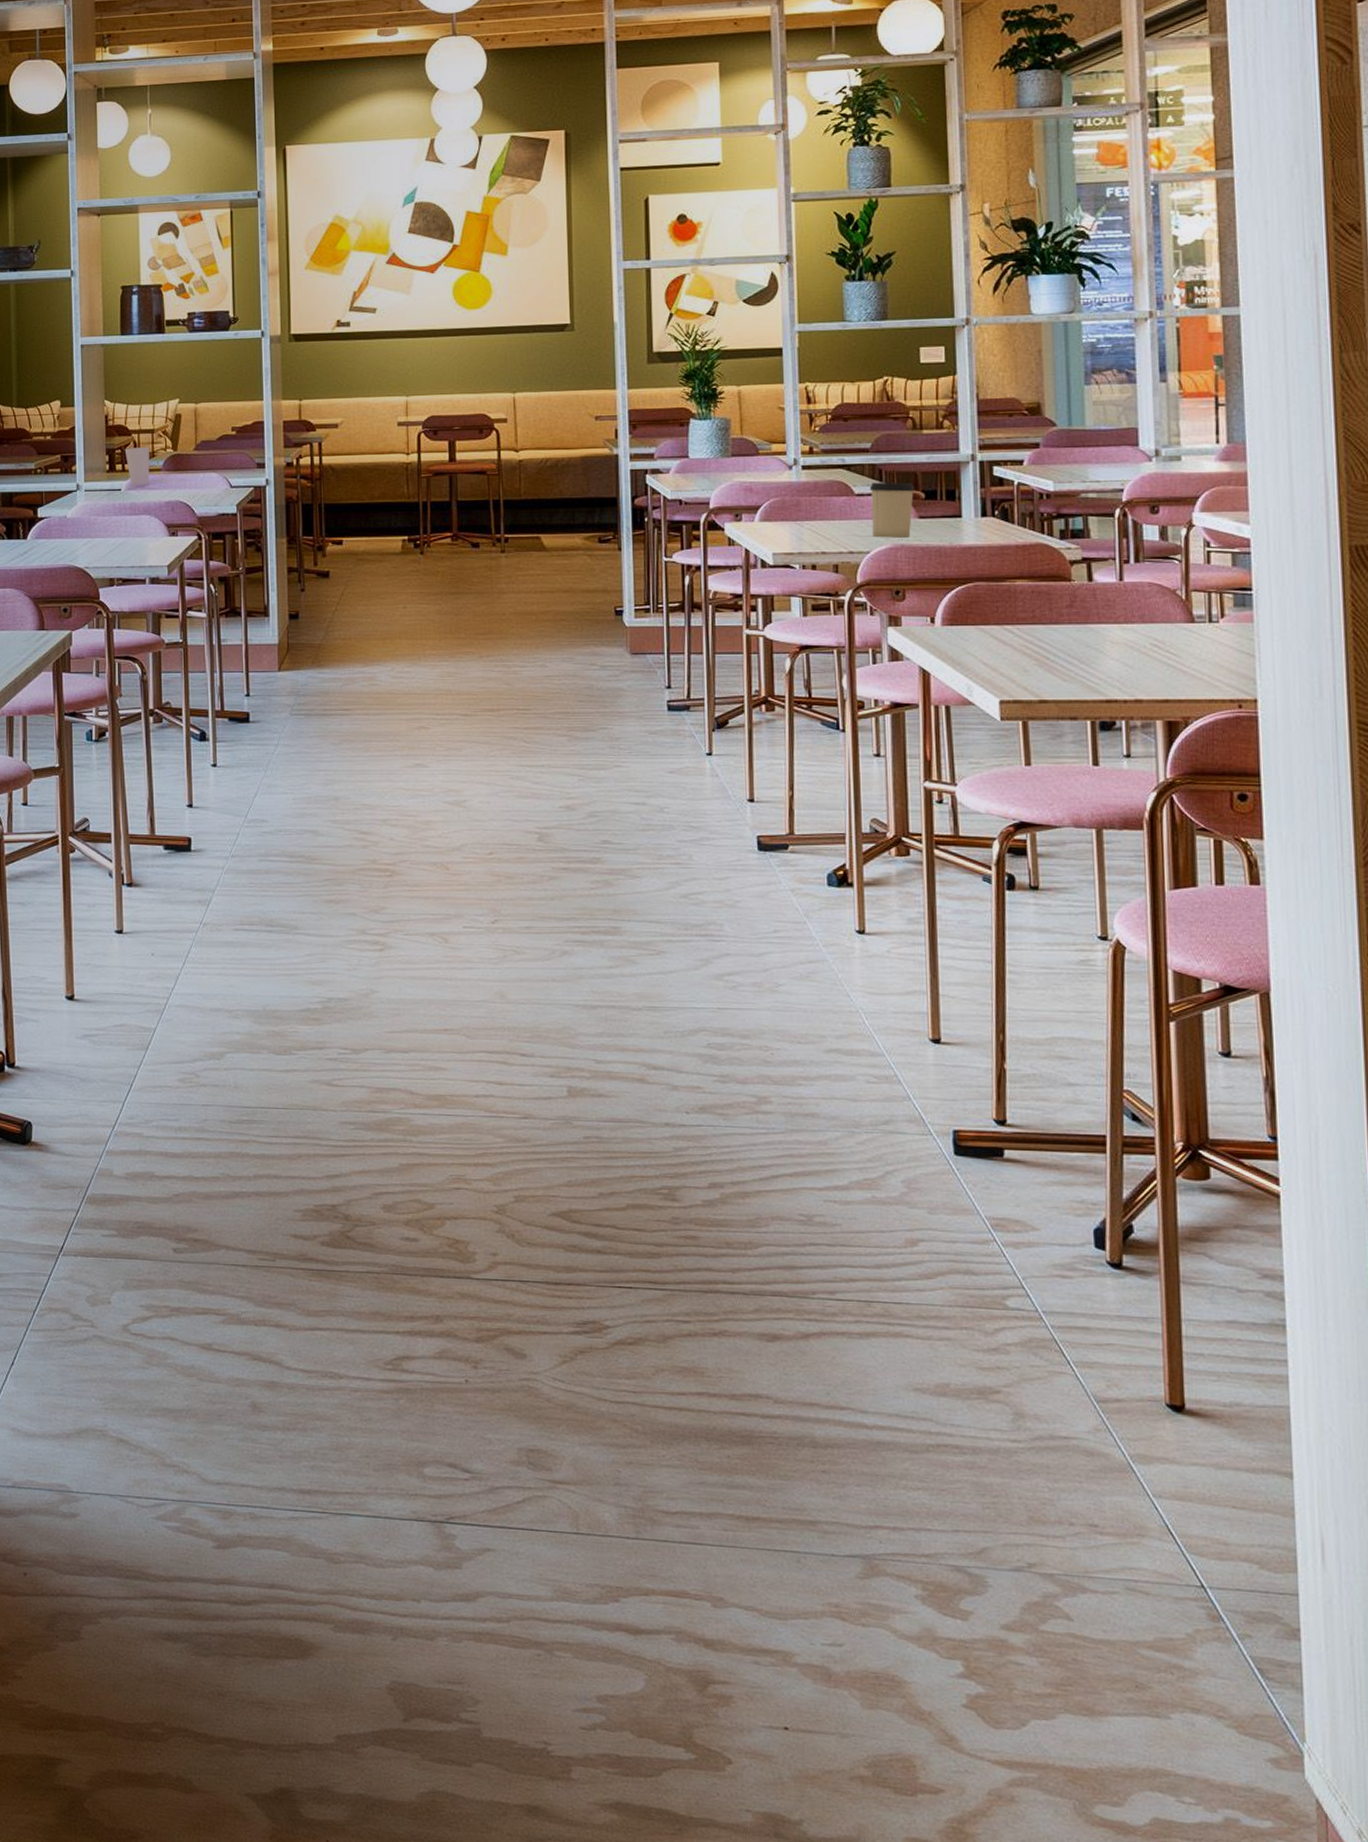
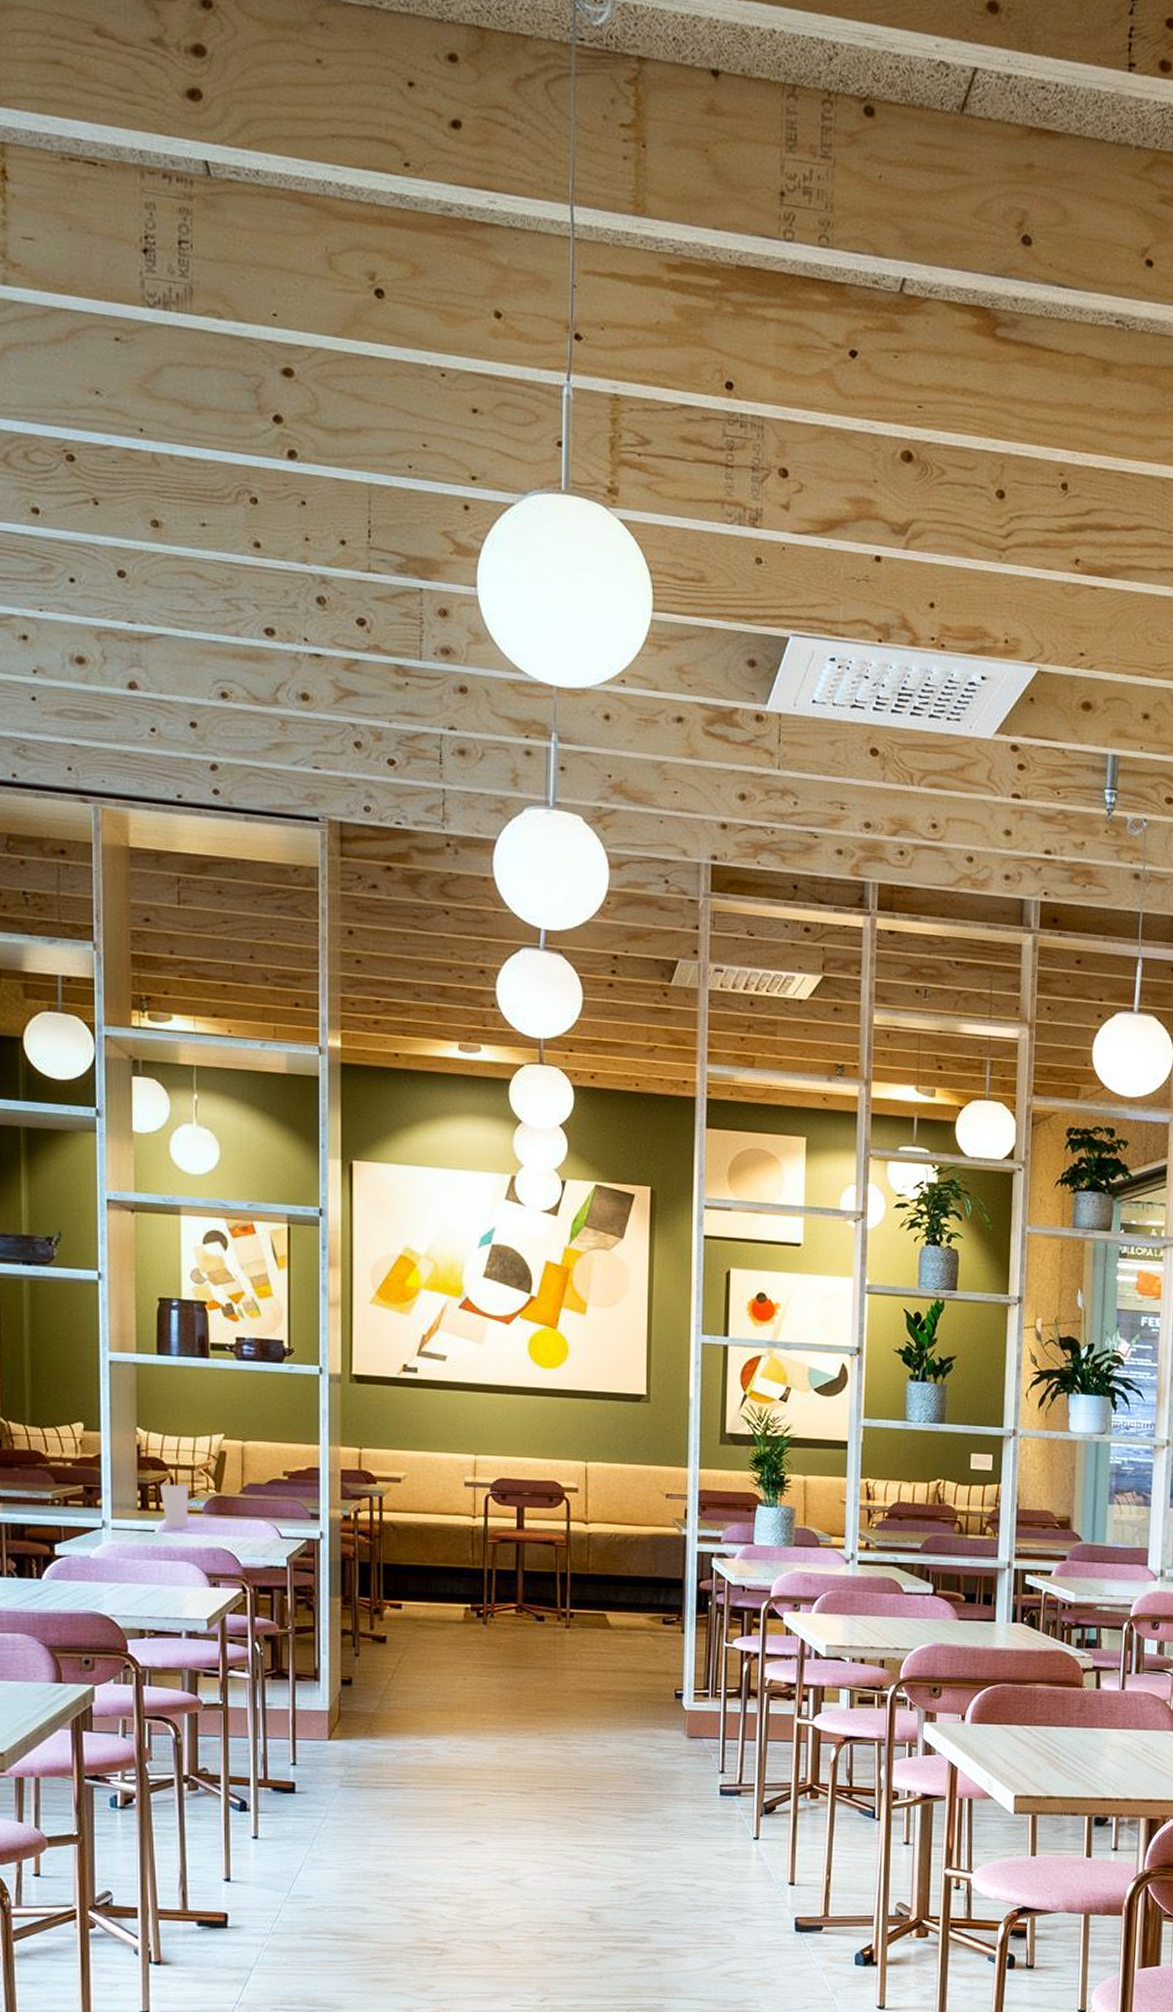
cup: present [869,482,915,539] -> none [916,1582,957,1639]

